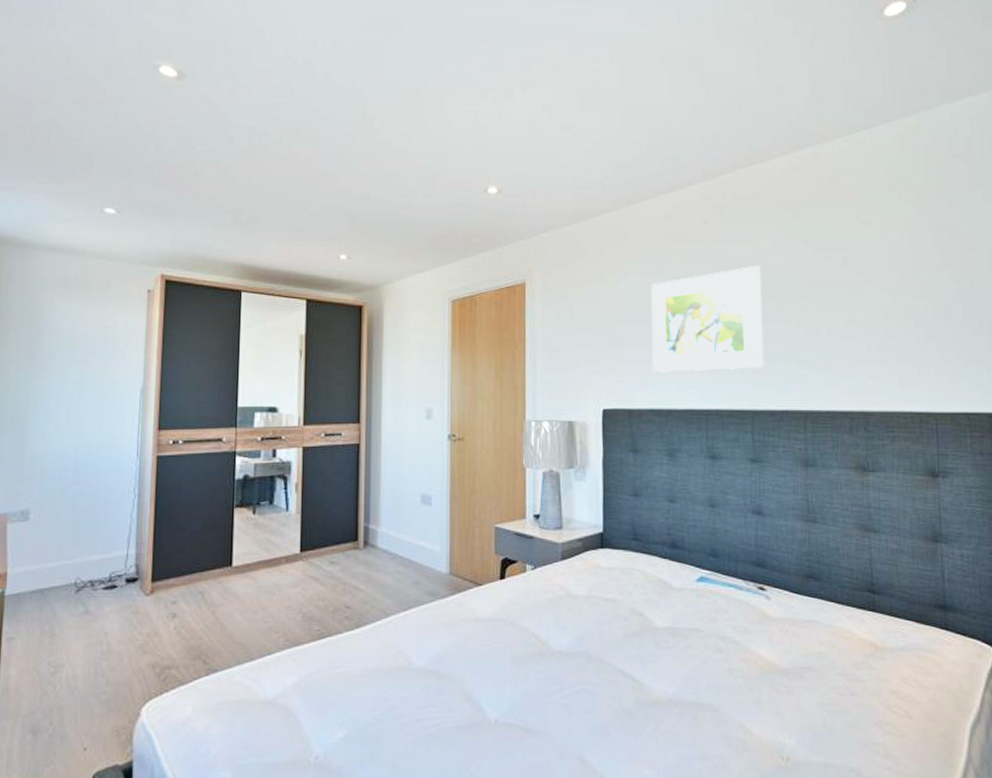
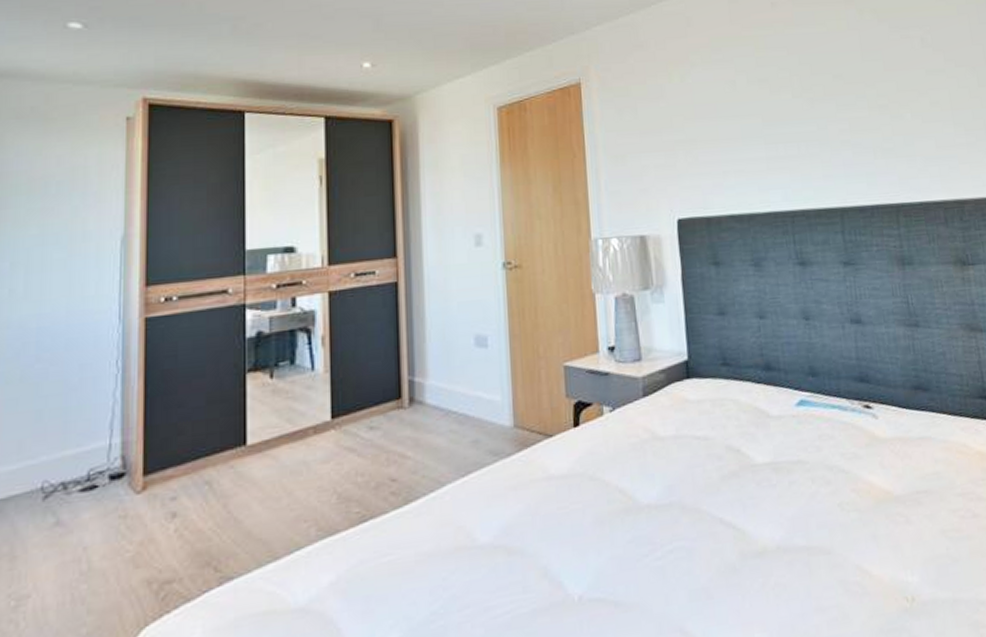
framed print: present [651,265,764,372] -> none [720,49,849,173]

